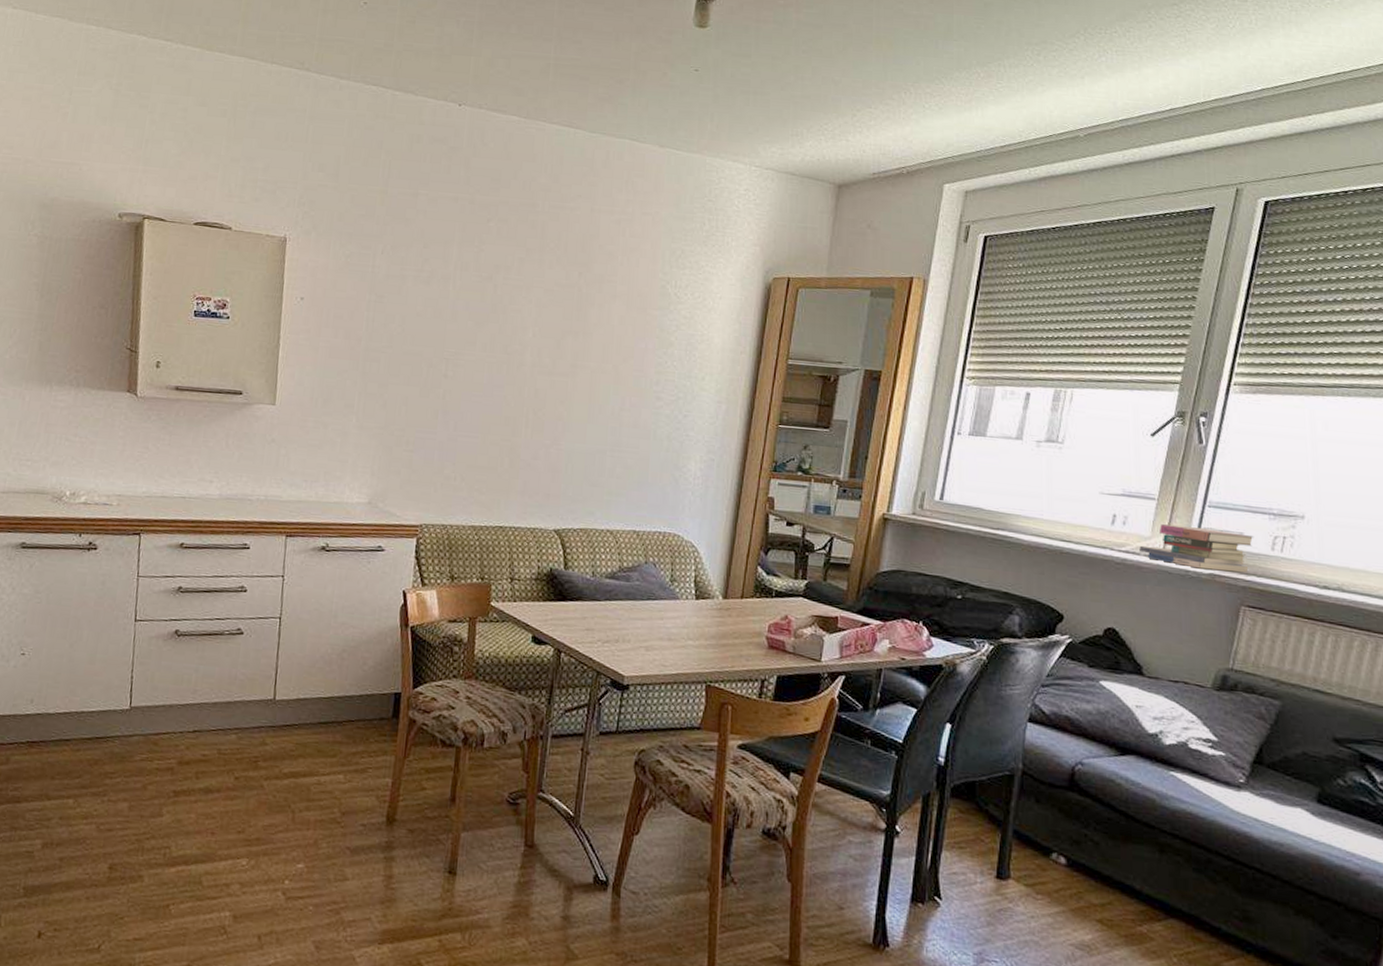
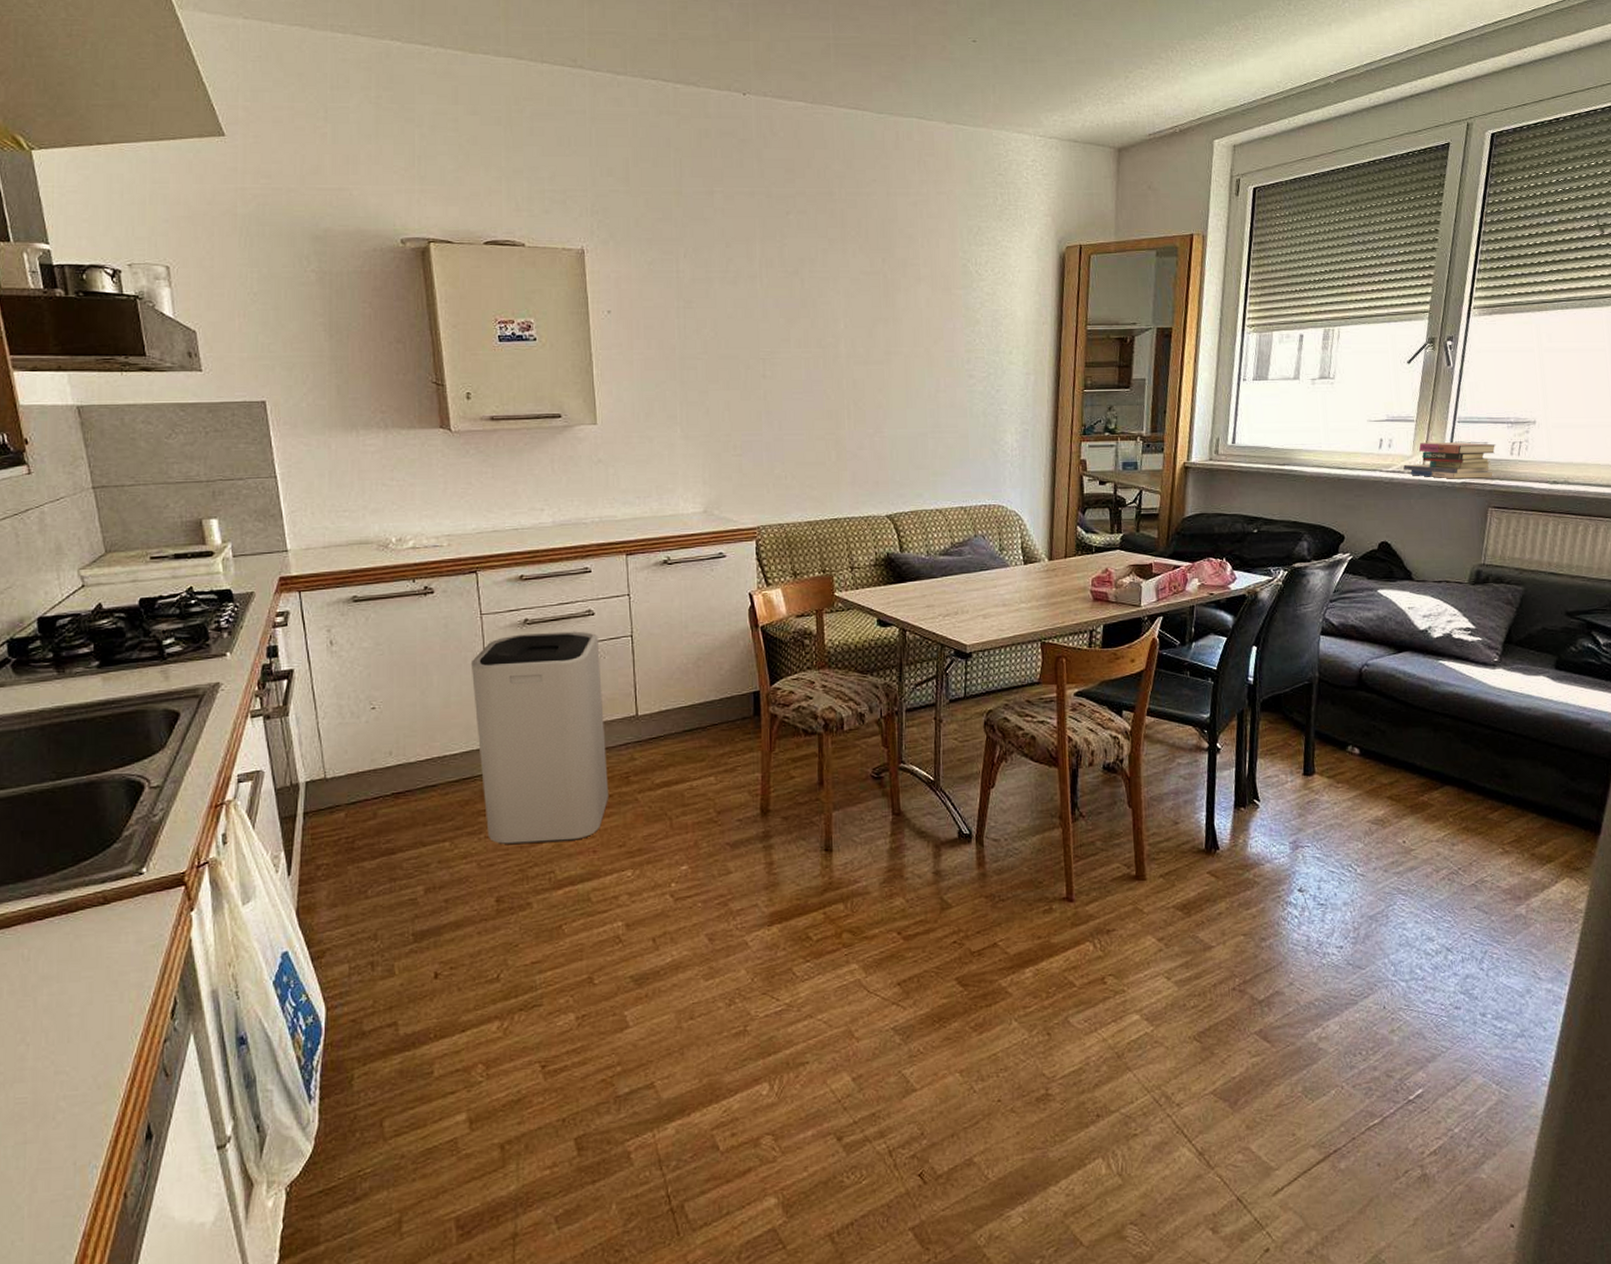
trash can: none [111,601,247,819] -> present [470,631,610,845]

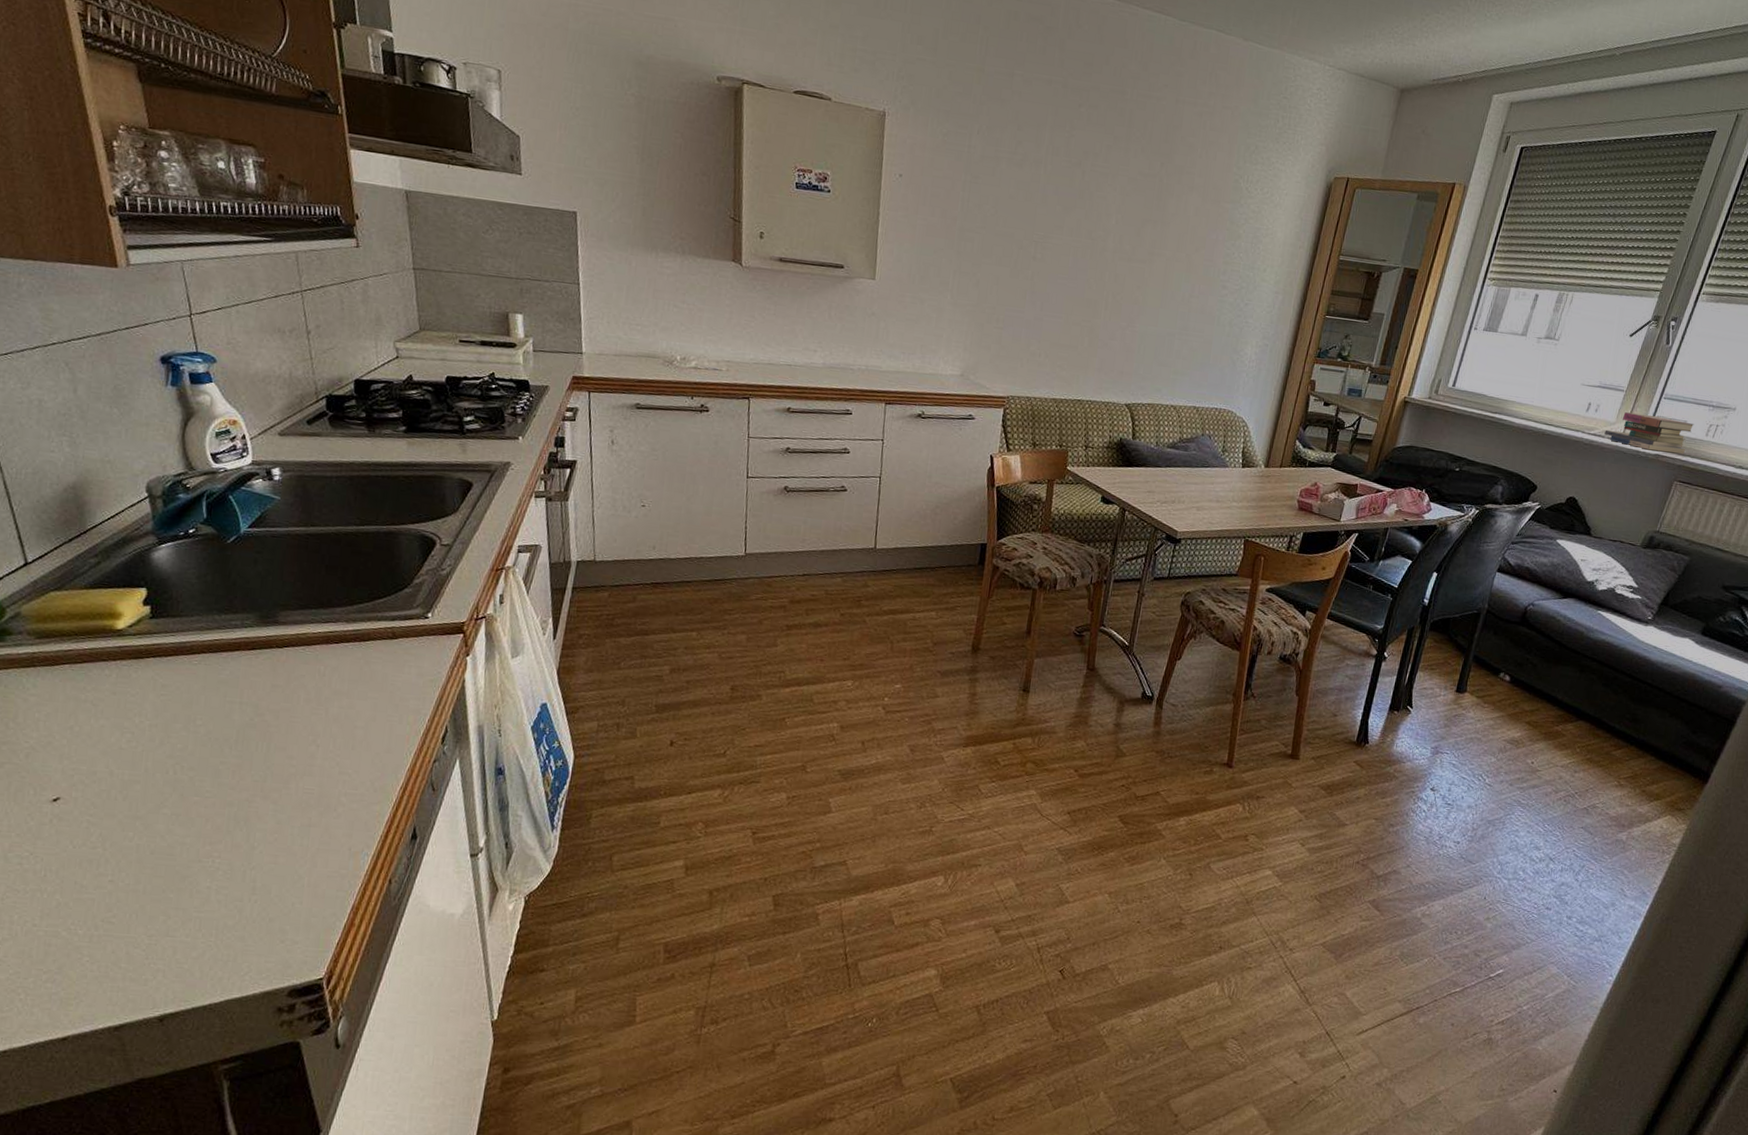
trash can: present [470,631,610,845] -> none [730,460,850,648]

